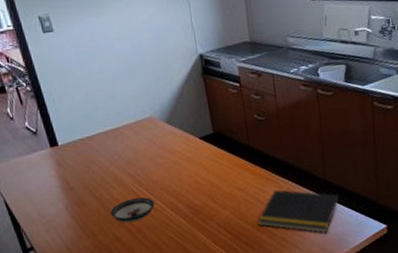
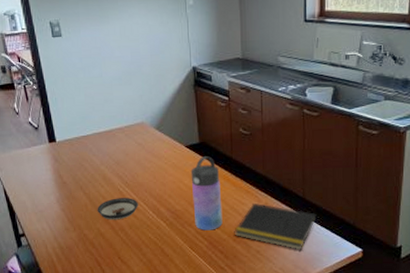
water bottle: none [207,146,245,223] -> present [190,156,223,231]

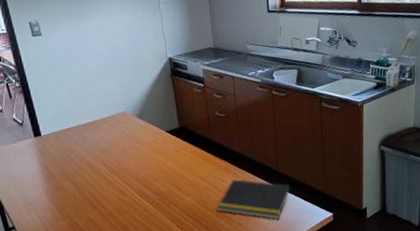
saucer: present [97,198,138,220] -> none [85,183,125,207]
water bottle: present [190,156,223,231] -> none [172,139,206,209]

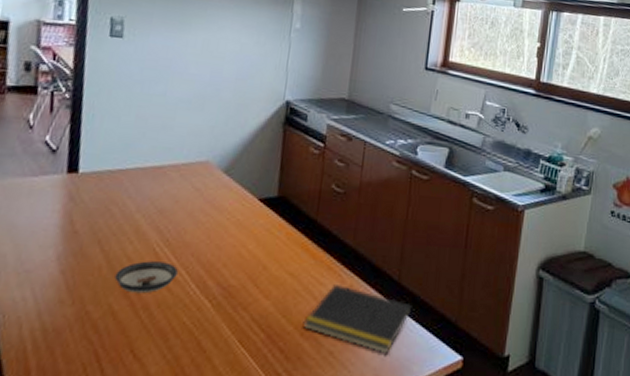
saucer: none [85,183,125,207] -> present [114,261,178,294]

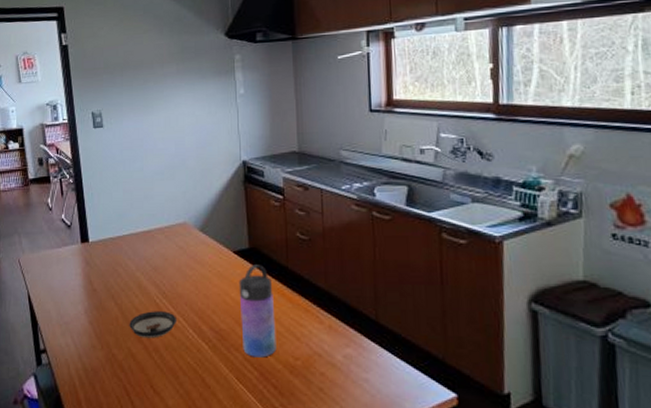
water bottle: none [252,215,297,318] -> present [238,265,277,358]
notepad: present [303,283,412,354] -> none [290,324,395,391]

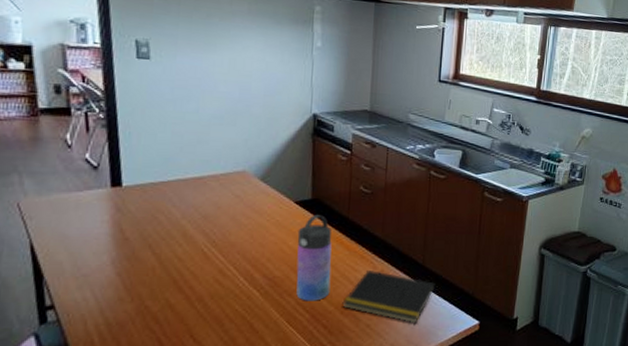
saucer: present [129,311,176,339] -> none [168,260,226,288]
notepad: none [290,324,395,391] -> present [342,269,436,324]

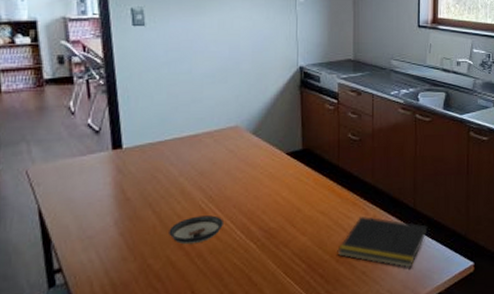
saucer: none [168,260,226,288] -> present [169,215,223,245]
water bottle: present [296,215,332,301] -> none [290,165,325,251]

